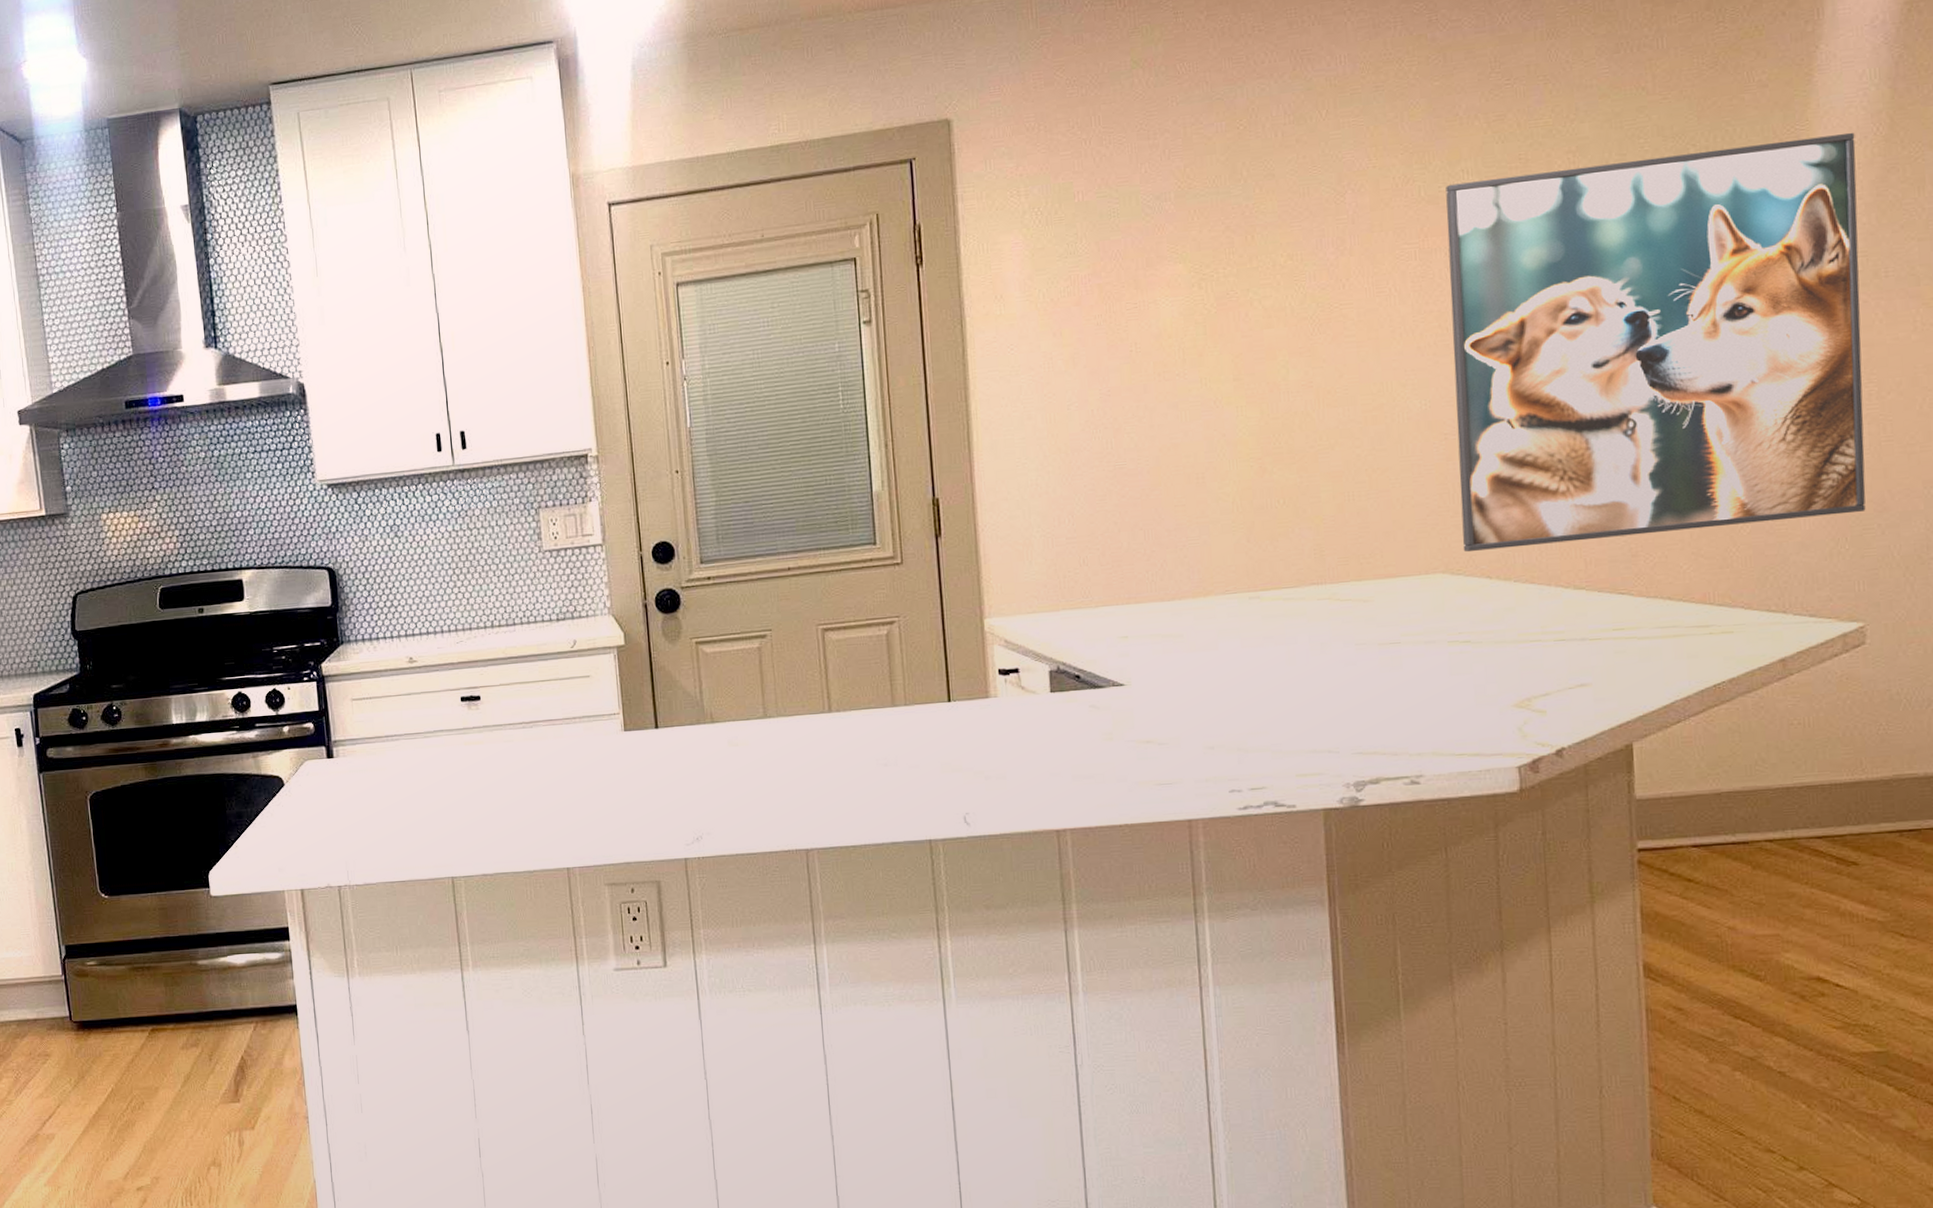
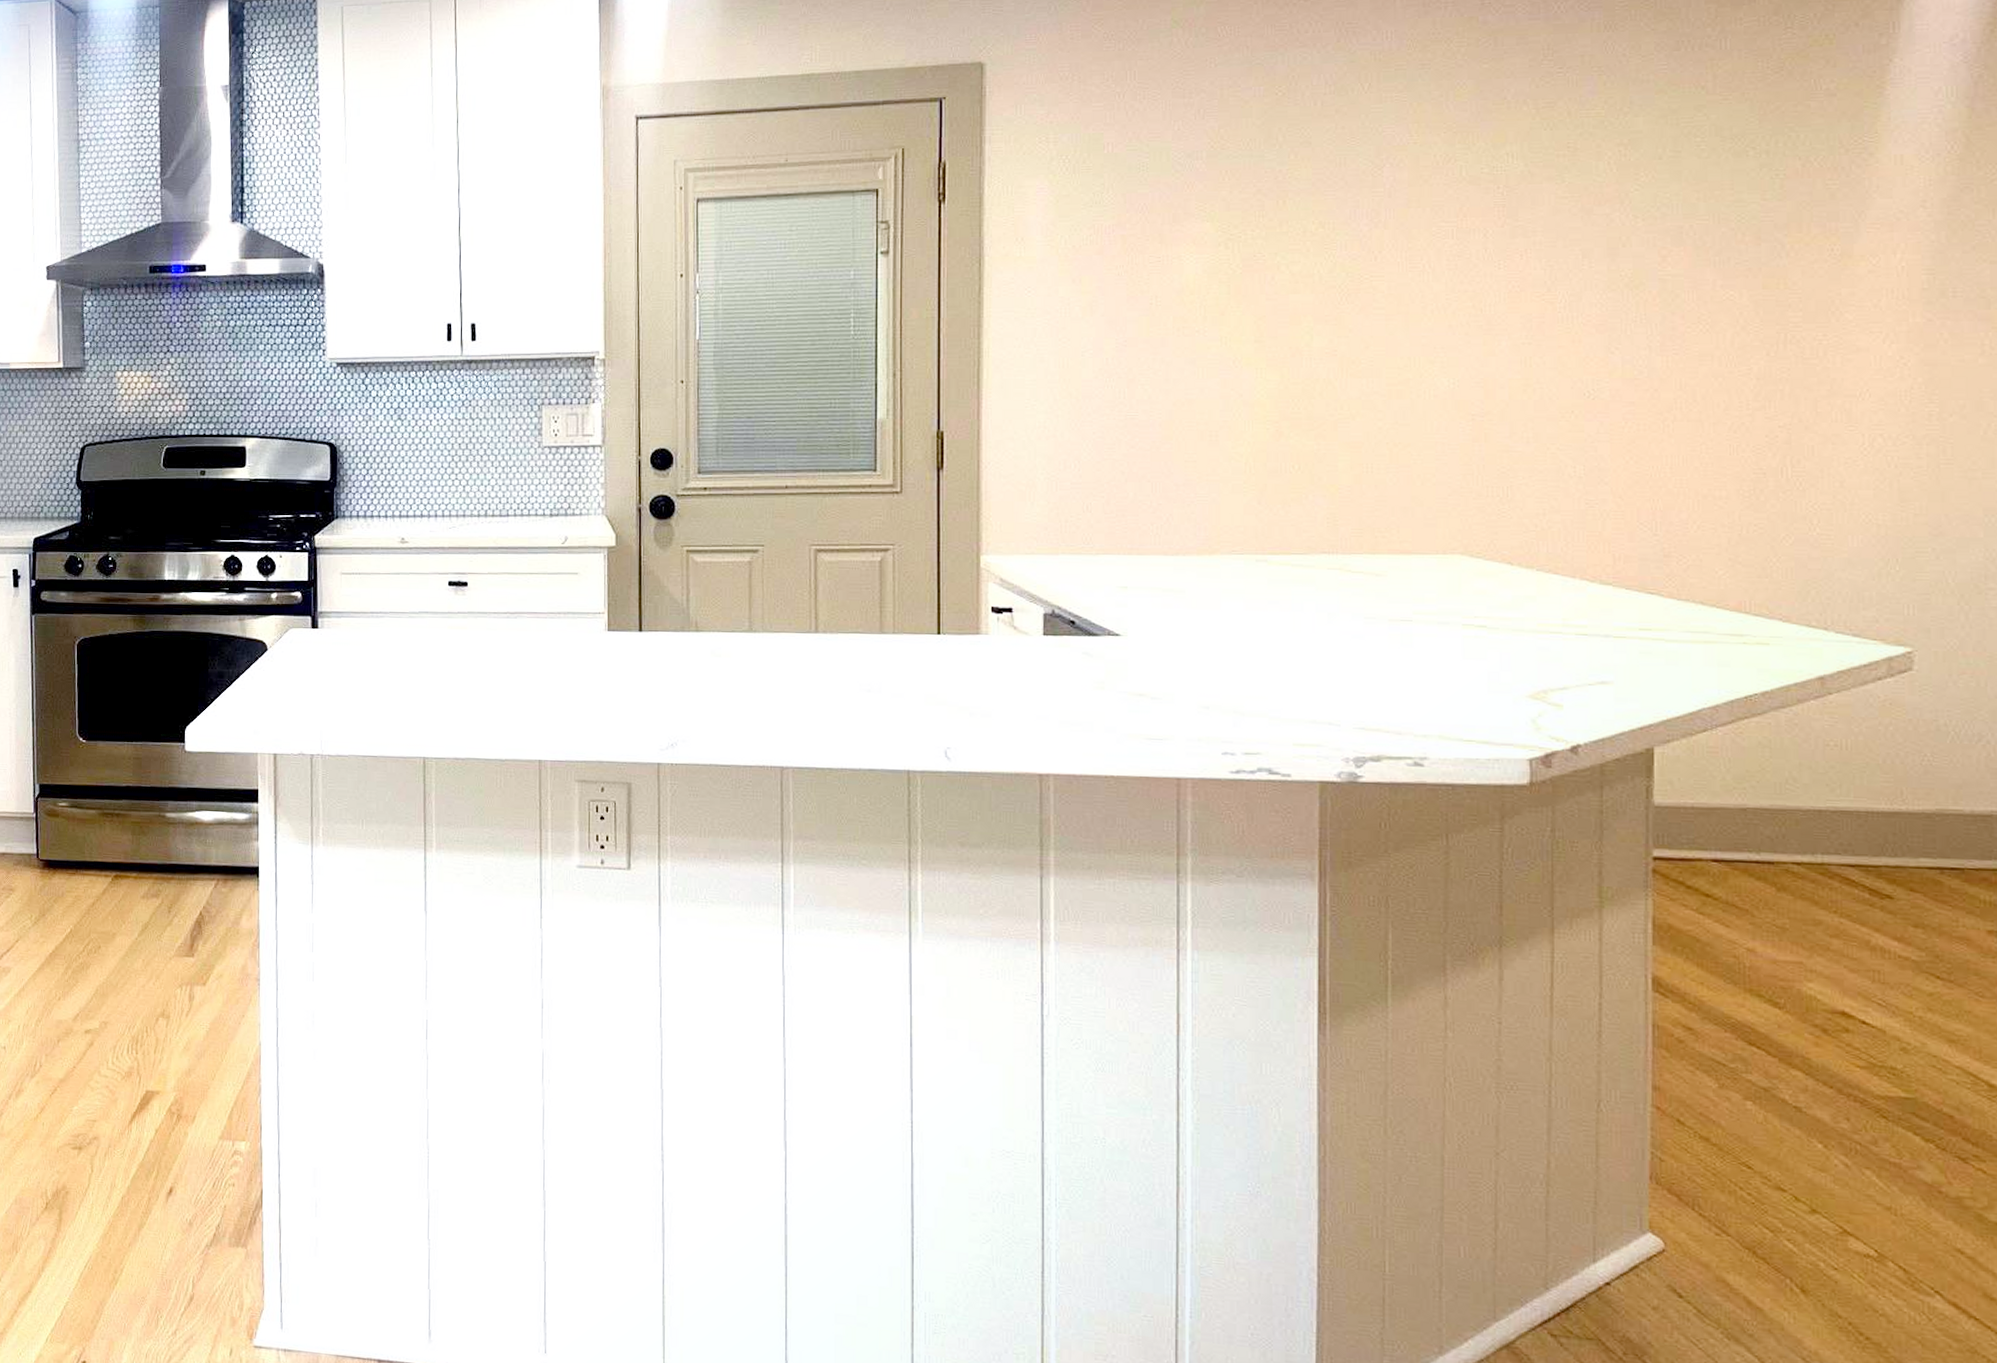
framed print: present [1445,132,1866,553] -> none [1484,148,1927,536]

